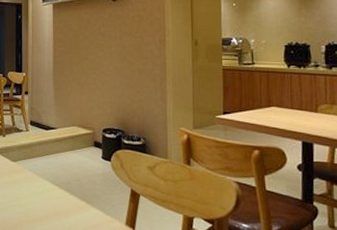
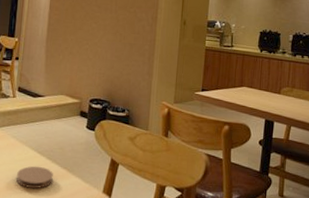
coaster: none [37,198,73,221] -> present [16,166,53,188]

